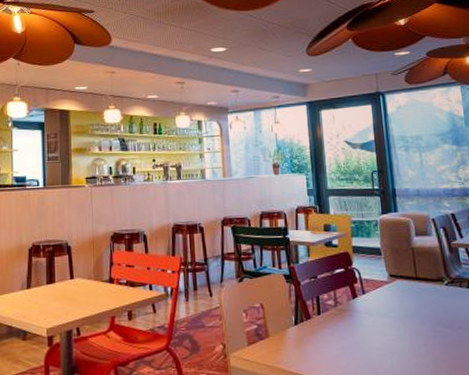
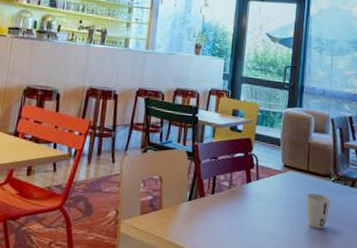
cup: none [420,299,448,338] -> present [305,193,330,229]

